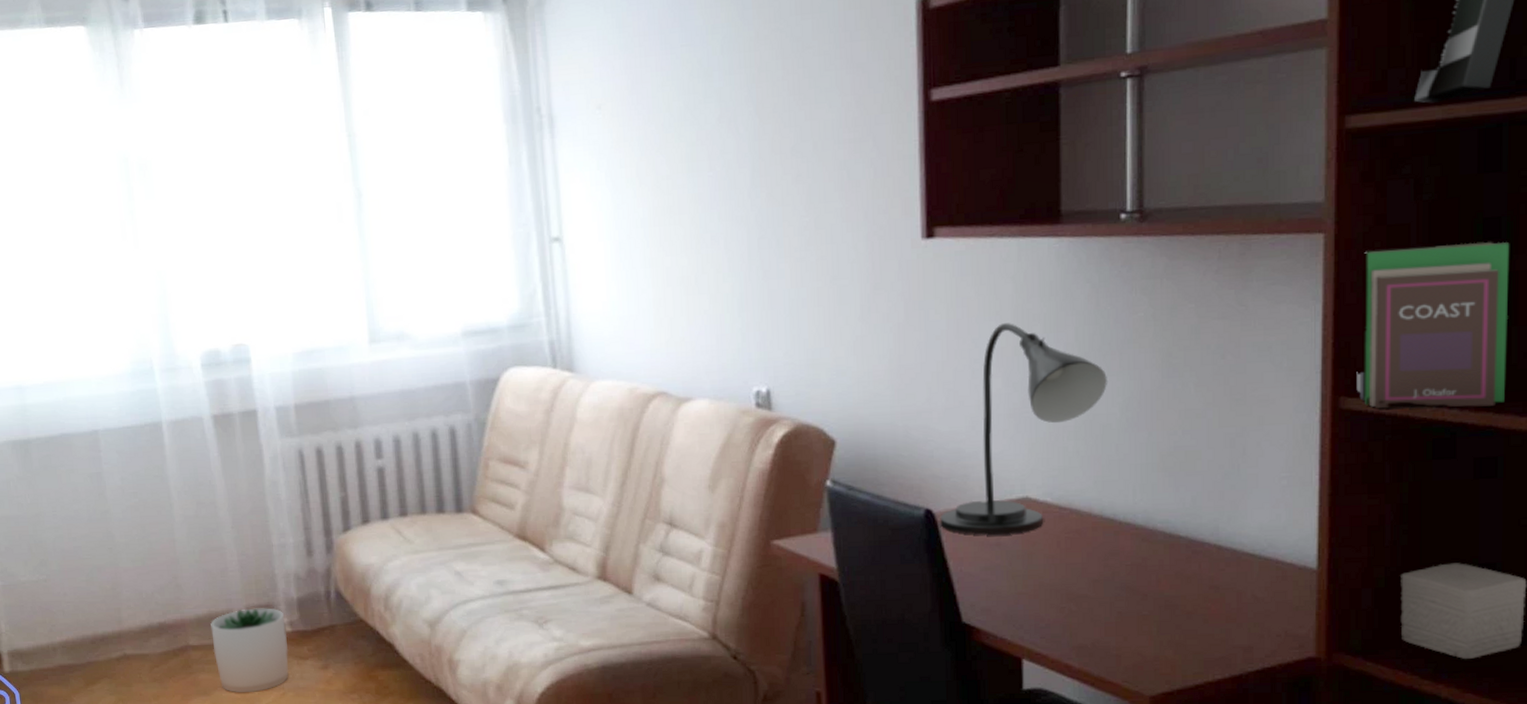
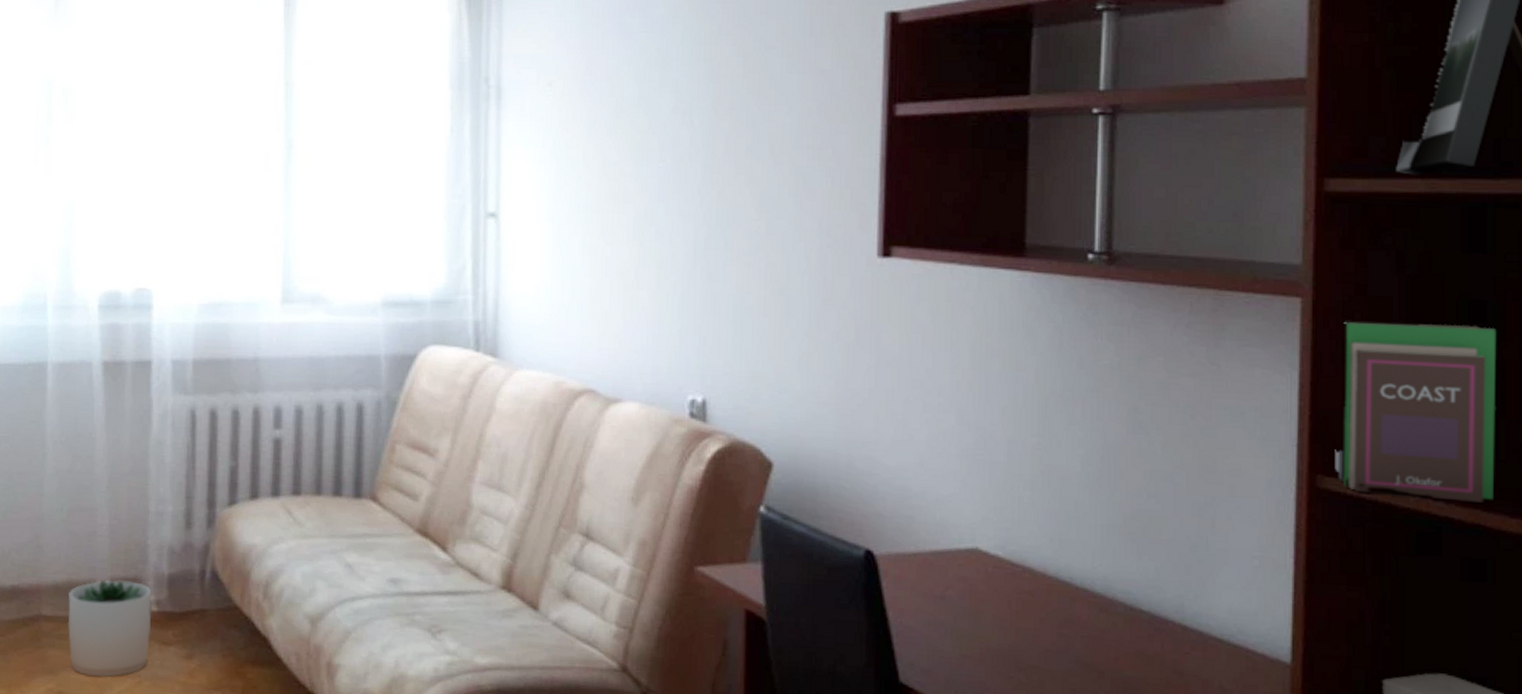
desk lamp: present [940,323,1108,535] -> none [880,355,1069,588]

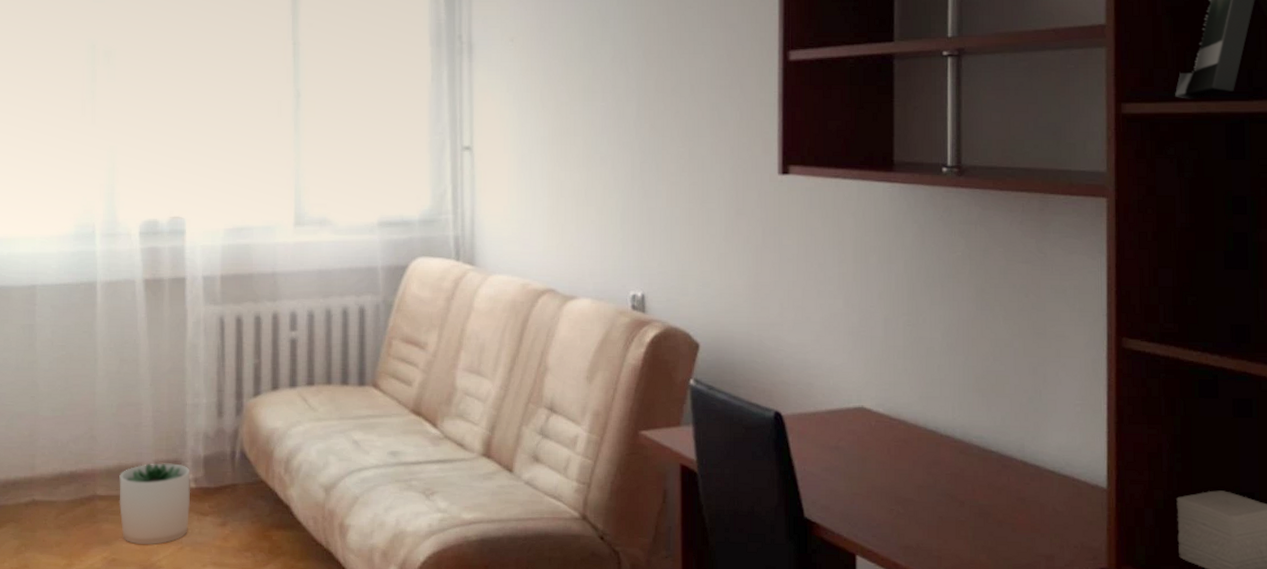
books: present [1335,321,1497,503] -> none [1135,215,1256,355]

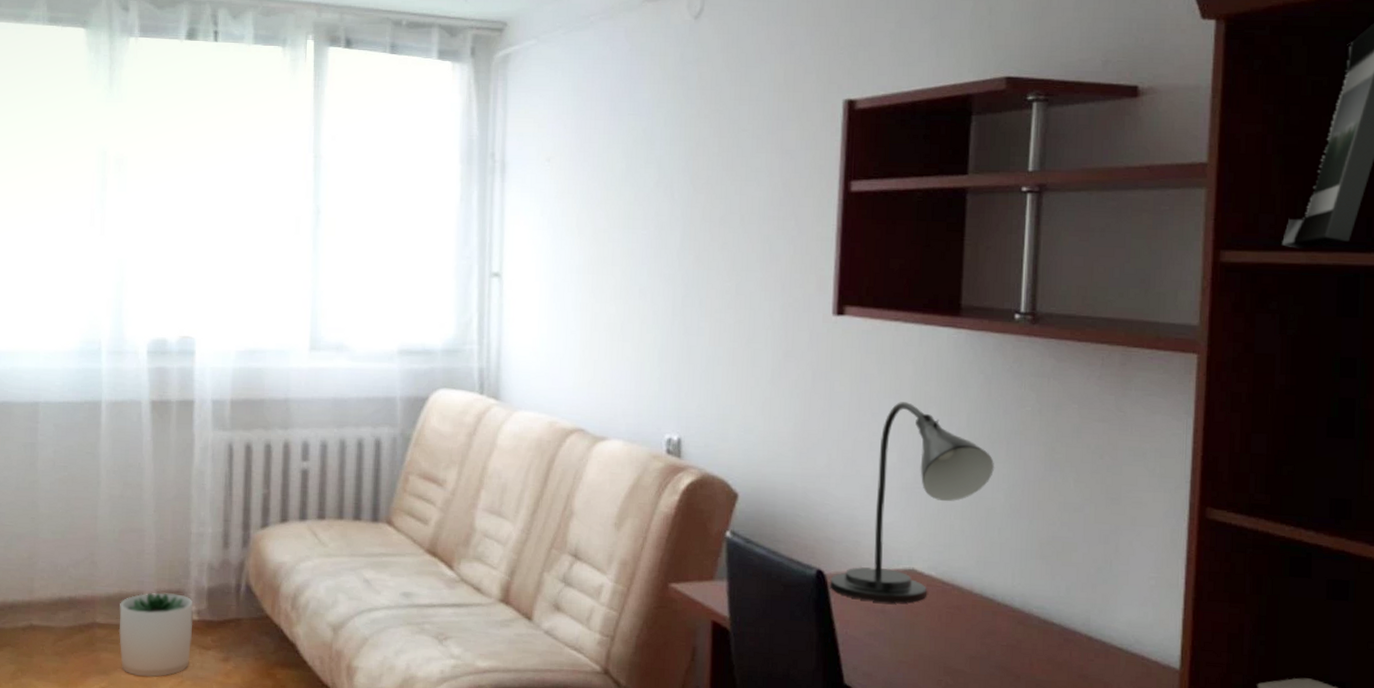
desk lamp: none [787,252,932,439] -> present [830,402,995,603]

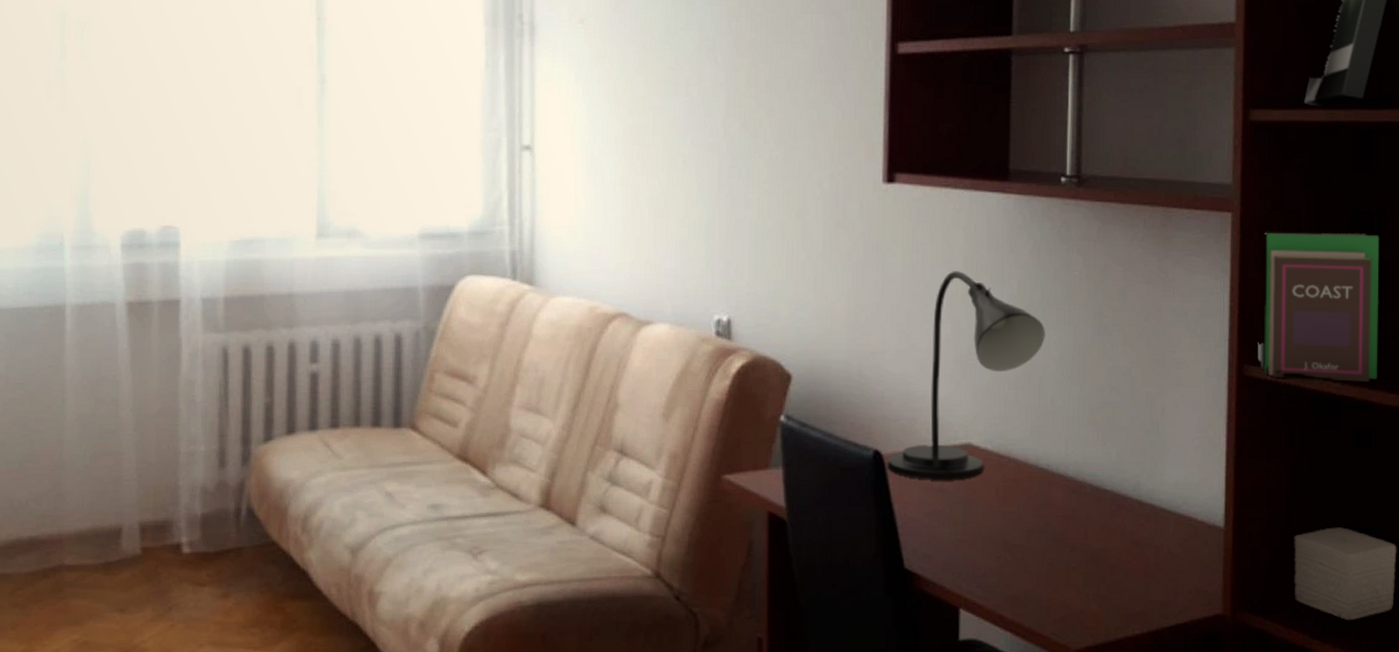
planter: present [118,593,193,678] -> none [92,524,185,624]
books: none [1222,375,1364,532] -> present [1258,232,1380,382]

